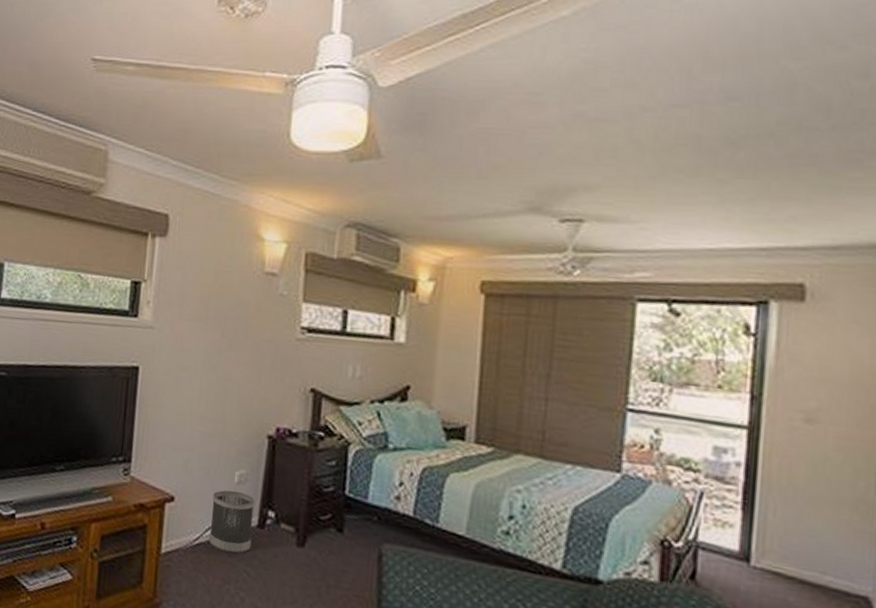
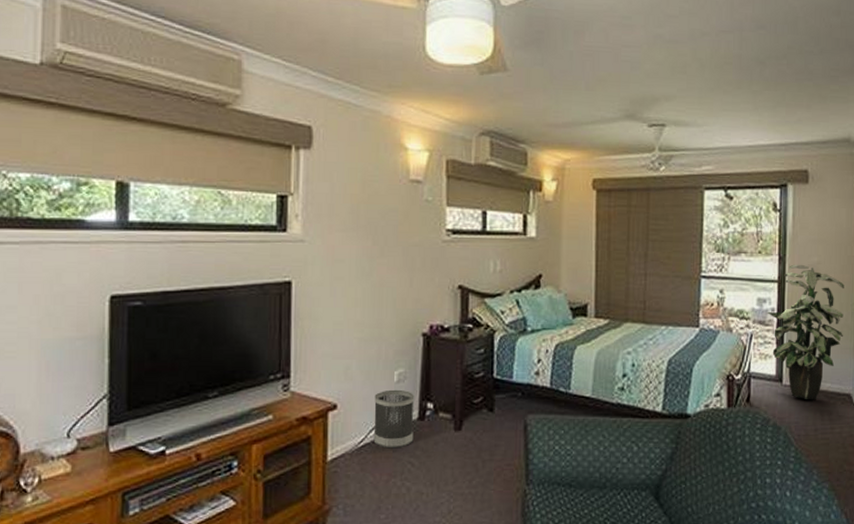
indoor plant: none [728,407,863,596] -> present [767,264,844,400]

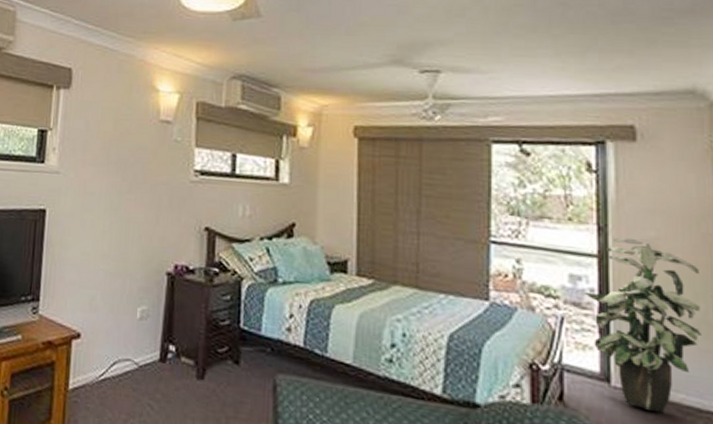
wastebasket: present [373,389,415,449] -> none [114,326,157,388]

